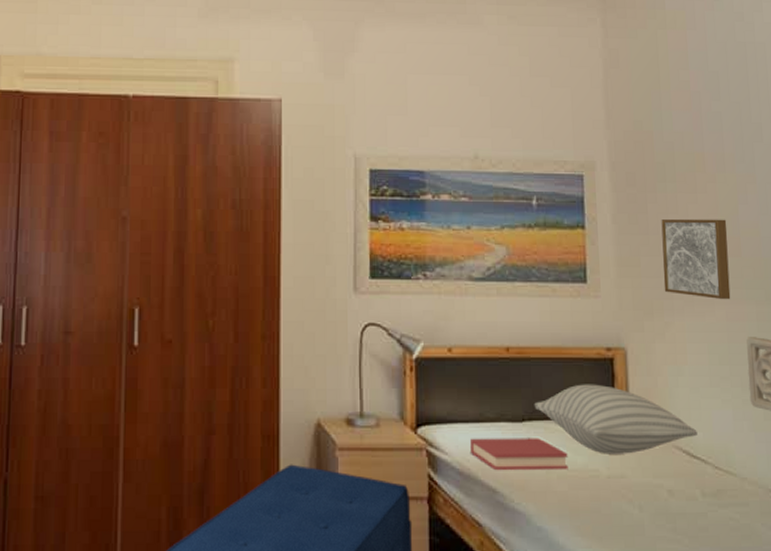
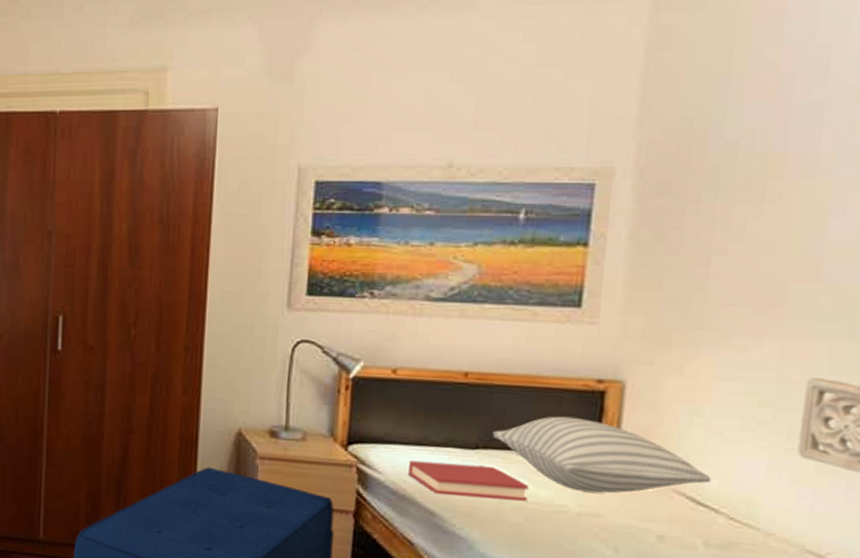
wall art: present [661,218,731,300] -> none [691,235,805,334]

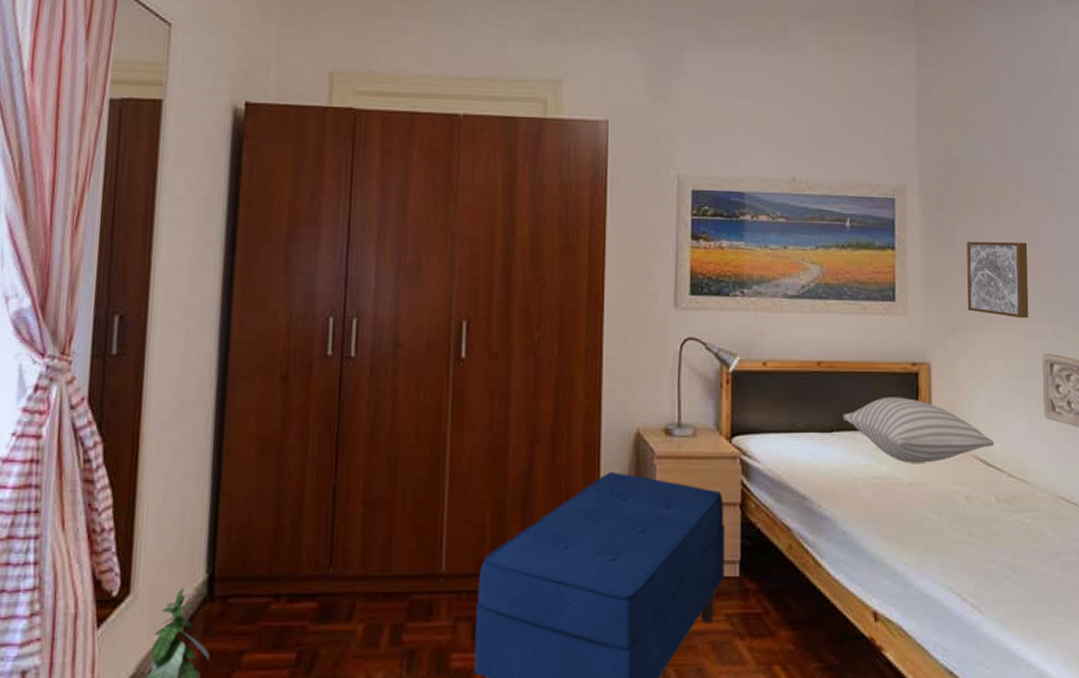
hardback book: present [407,460,529,502] -> none [781,447,873,478]
wall art: none [691,235,805,334] -> present [966,241,1029,319]

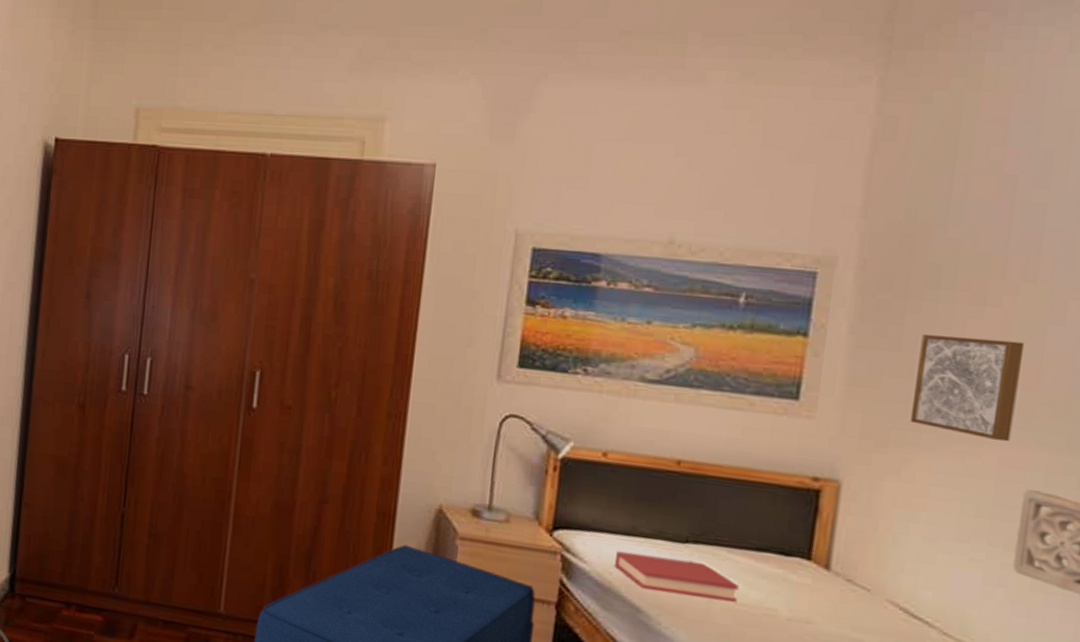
hardback book: none [781,447,873,478] -> present [614,551,739,604]
pillow: present [842,397,994,463] -> none [703,513,925,600]

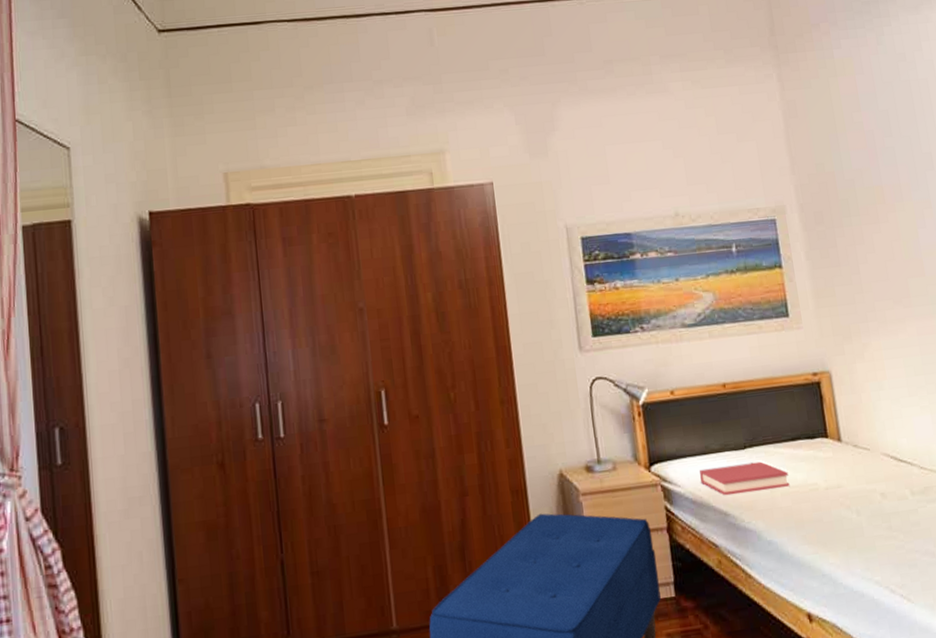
wall art: present [909,335,1025,442] -> none [850,244,920,318]

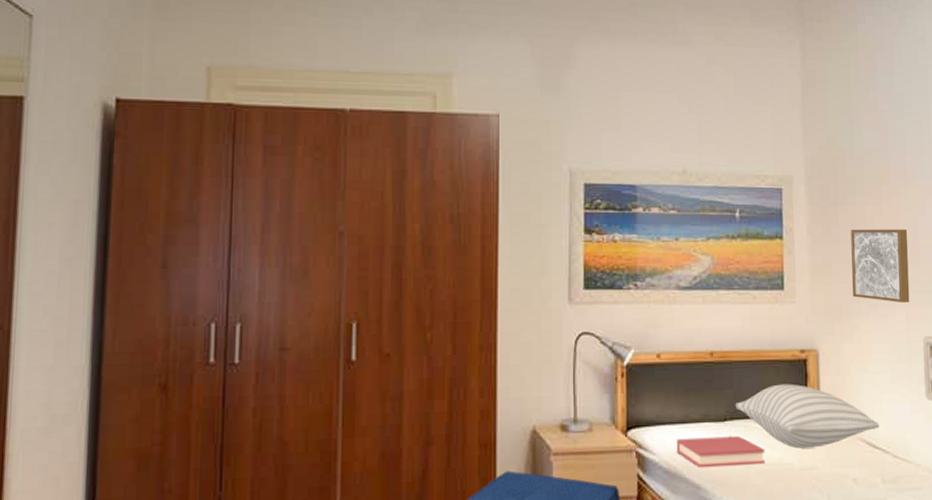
pillow: none [753,406,902,469] -> present [735,384,879,449]
wall art: none [850,244,920,318] -> present [850,229,910,303]

